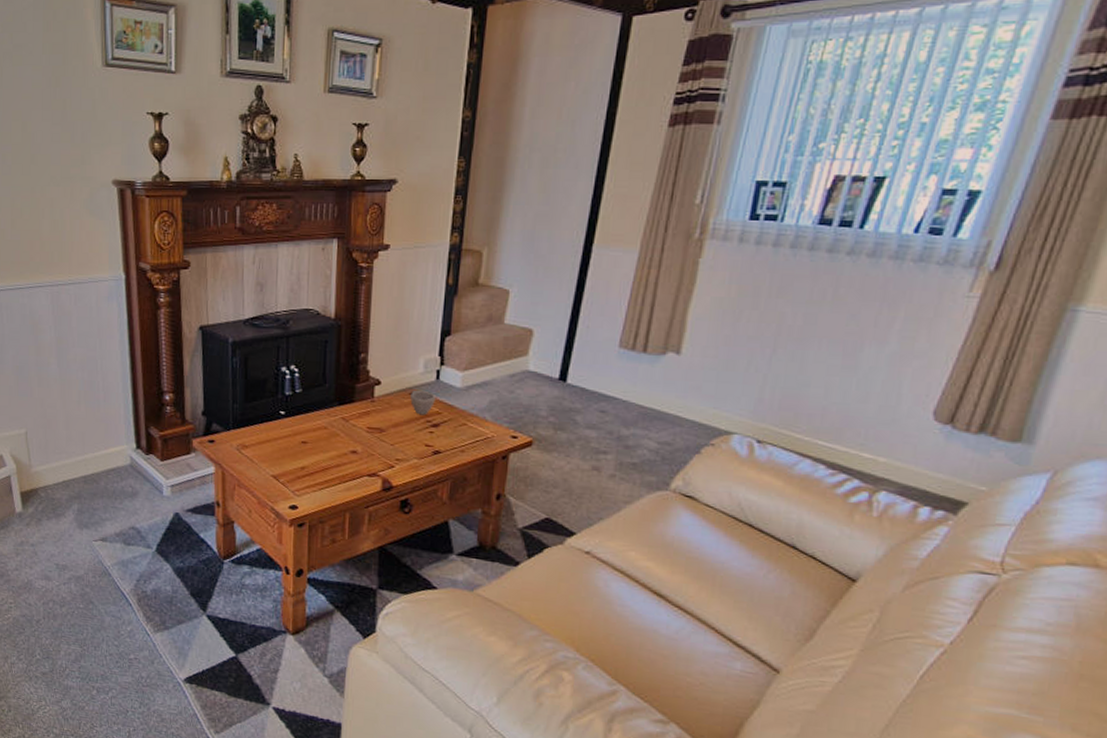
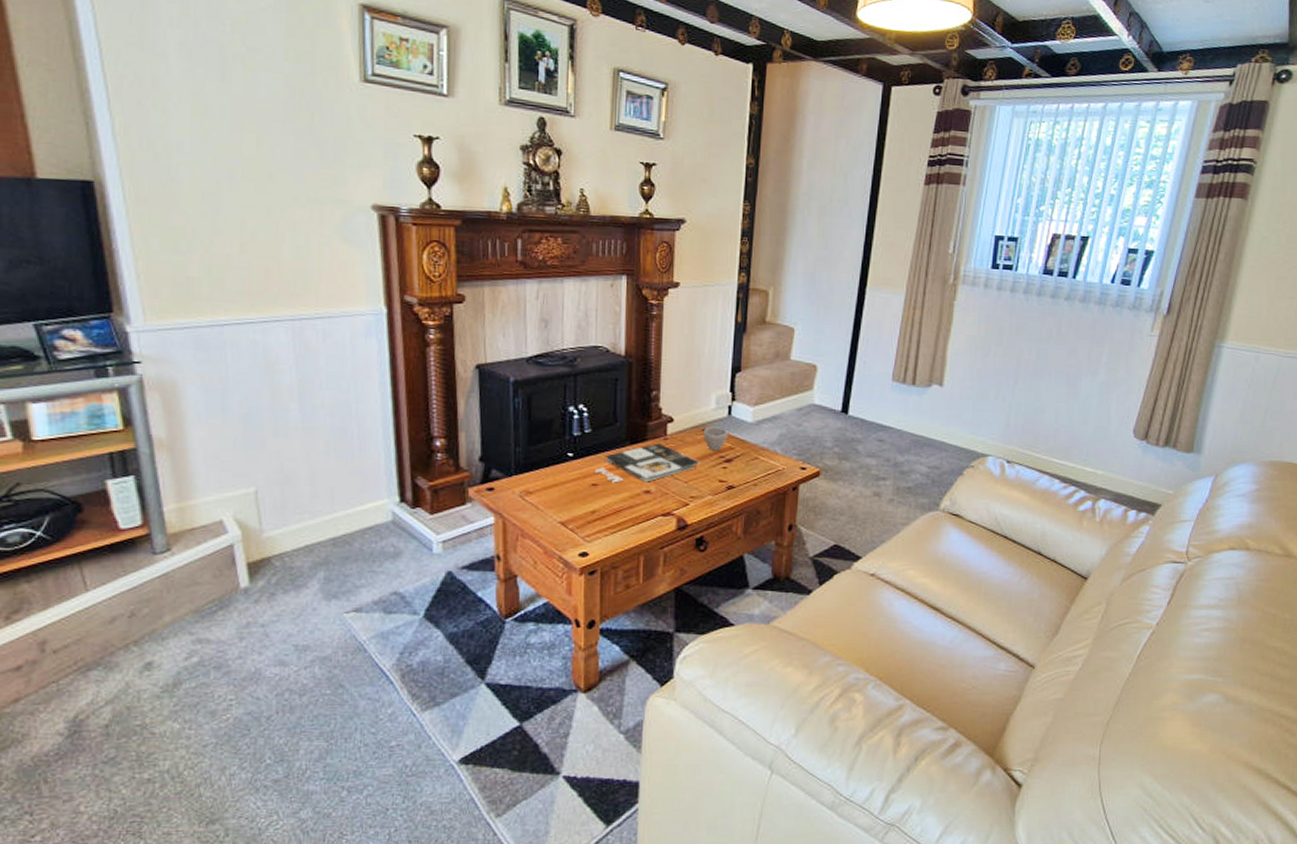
magazine: none [305,404,407,443] -> present [595,443,701,483]

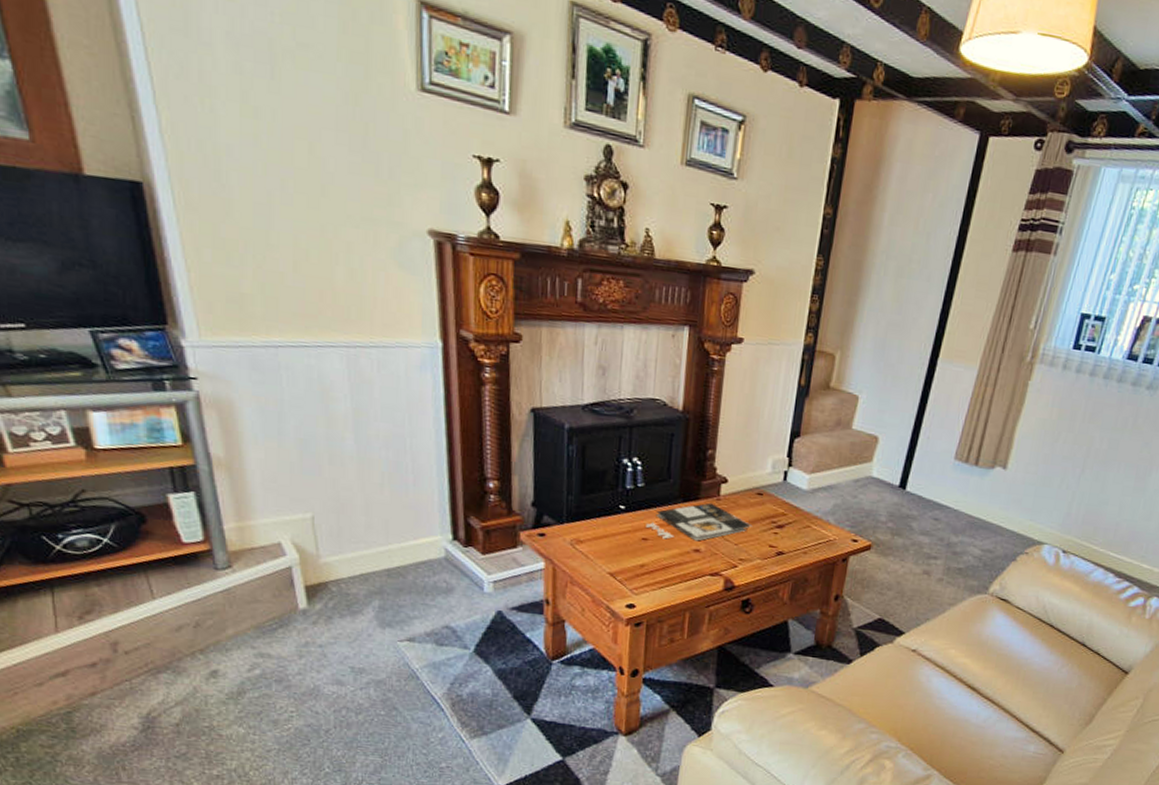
cup: present [703,427,728,451] -> none [756,491,782,516]

